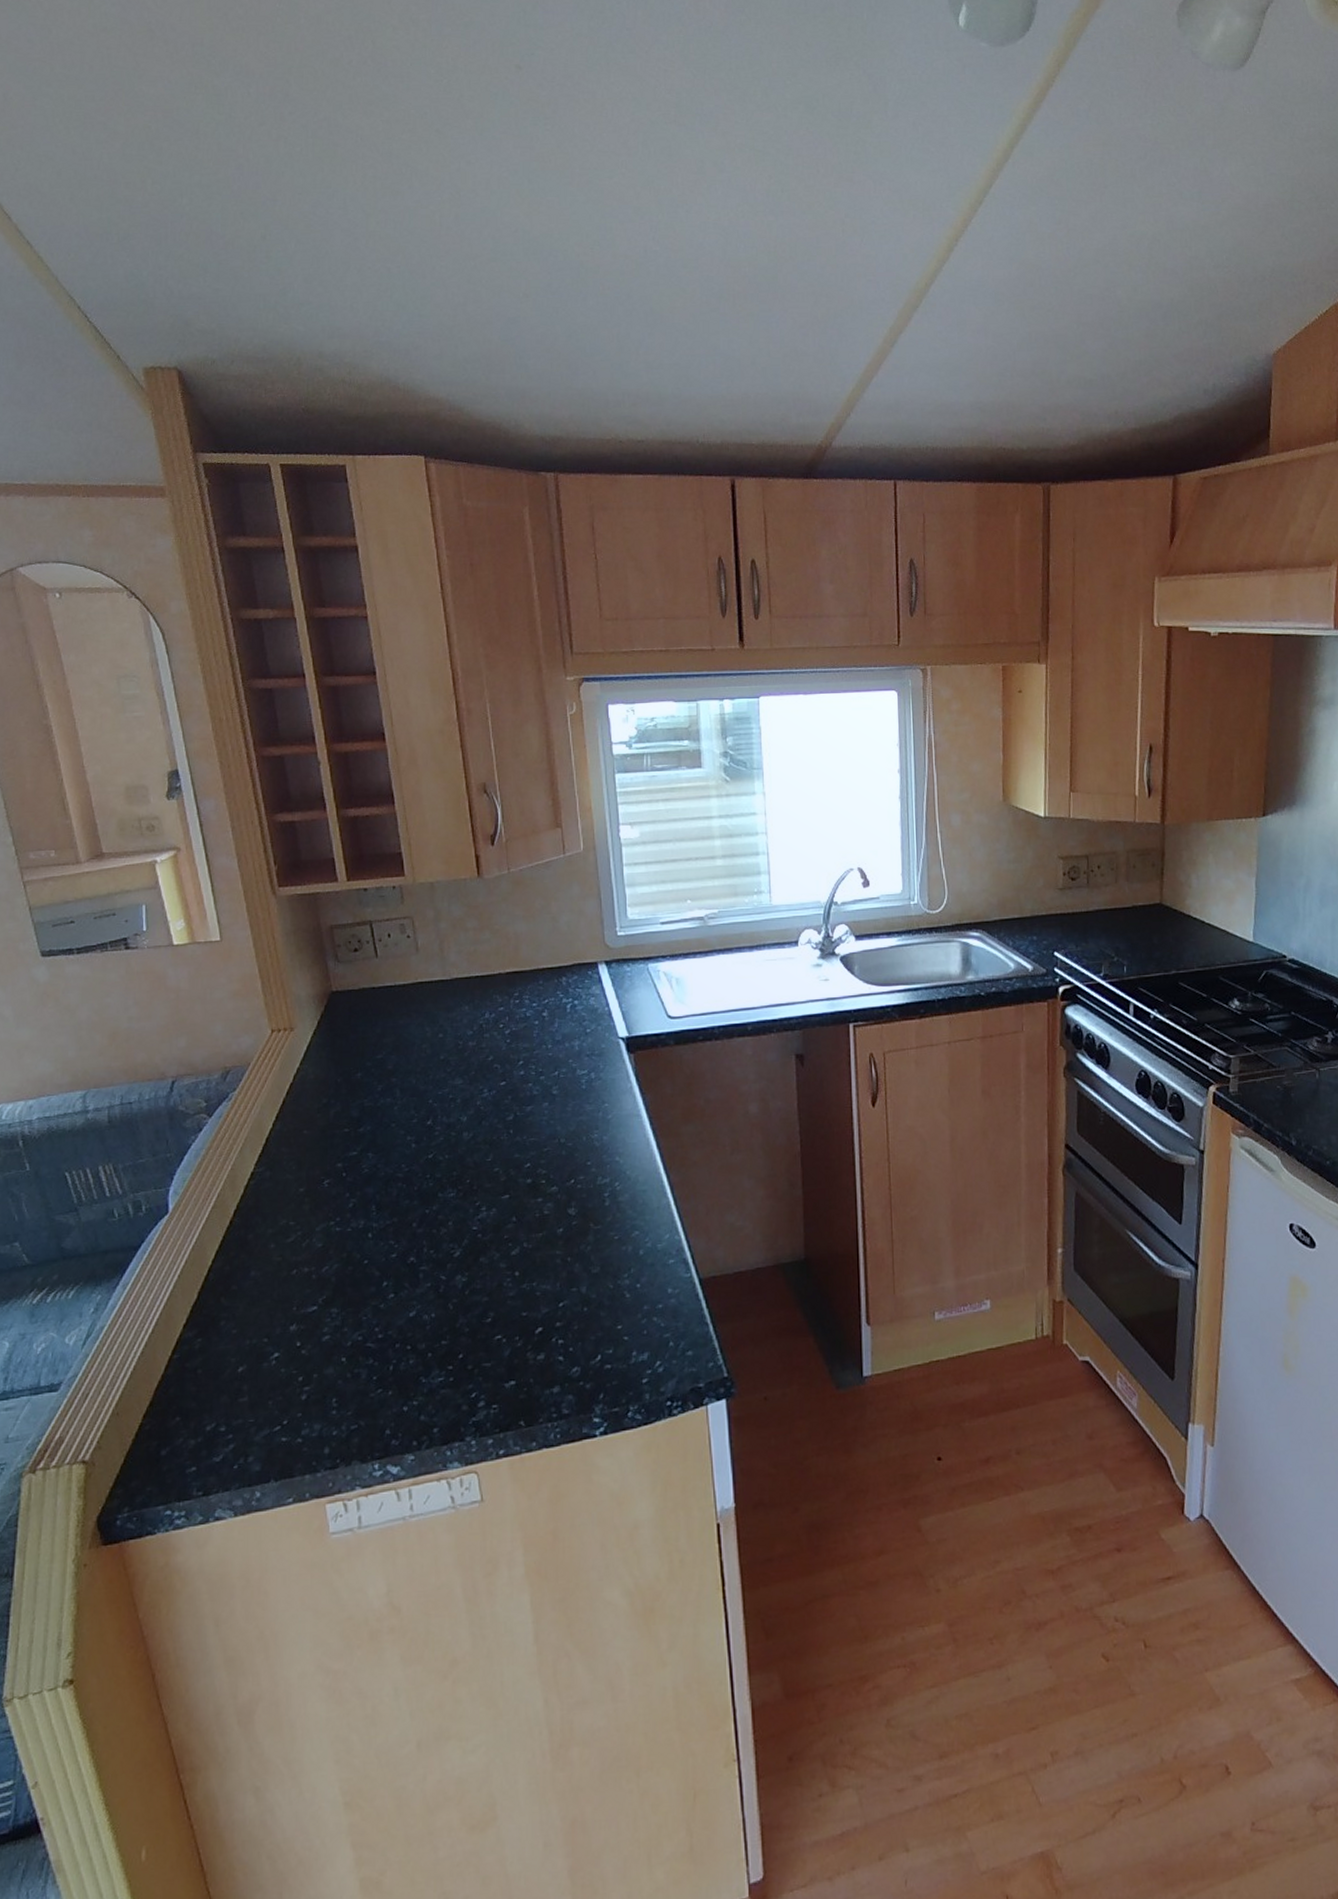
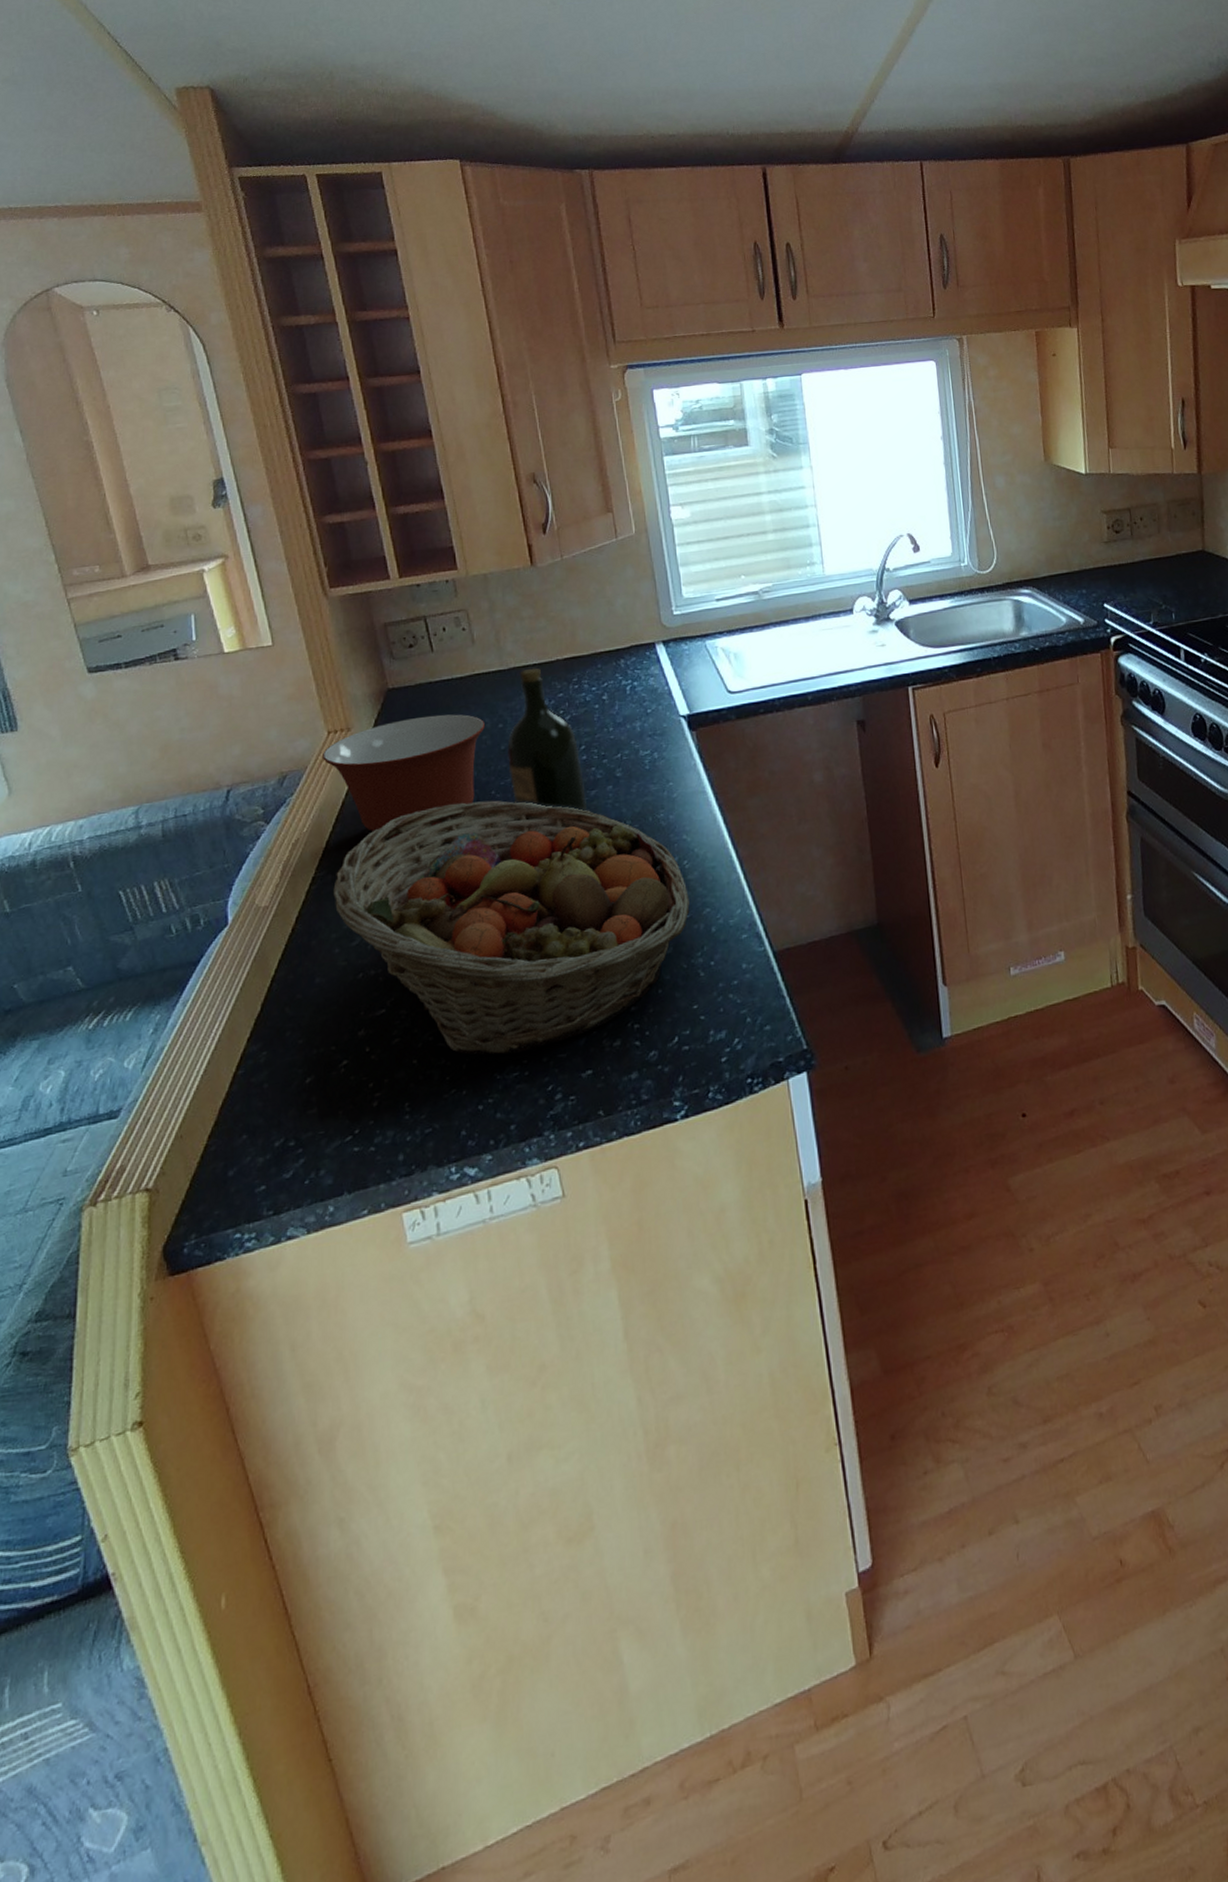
mixing bowl: none [265,1020,426,1140] -> present [323,714,486,839]
fruit basket: none [271,1109,619,1360] -> present [333,800,690,1056]
wine bottle: none [446,980,523,1127] -> present [507,667,588,812]

